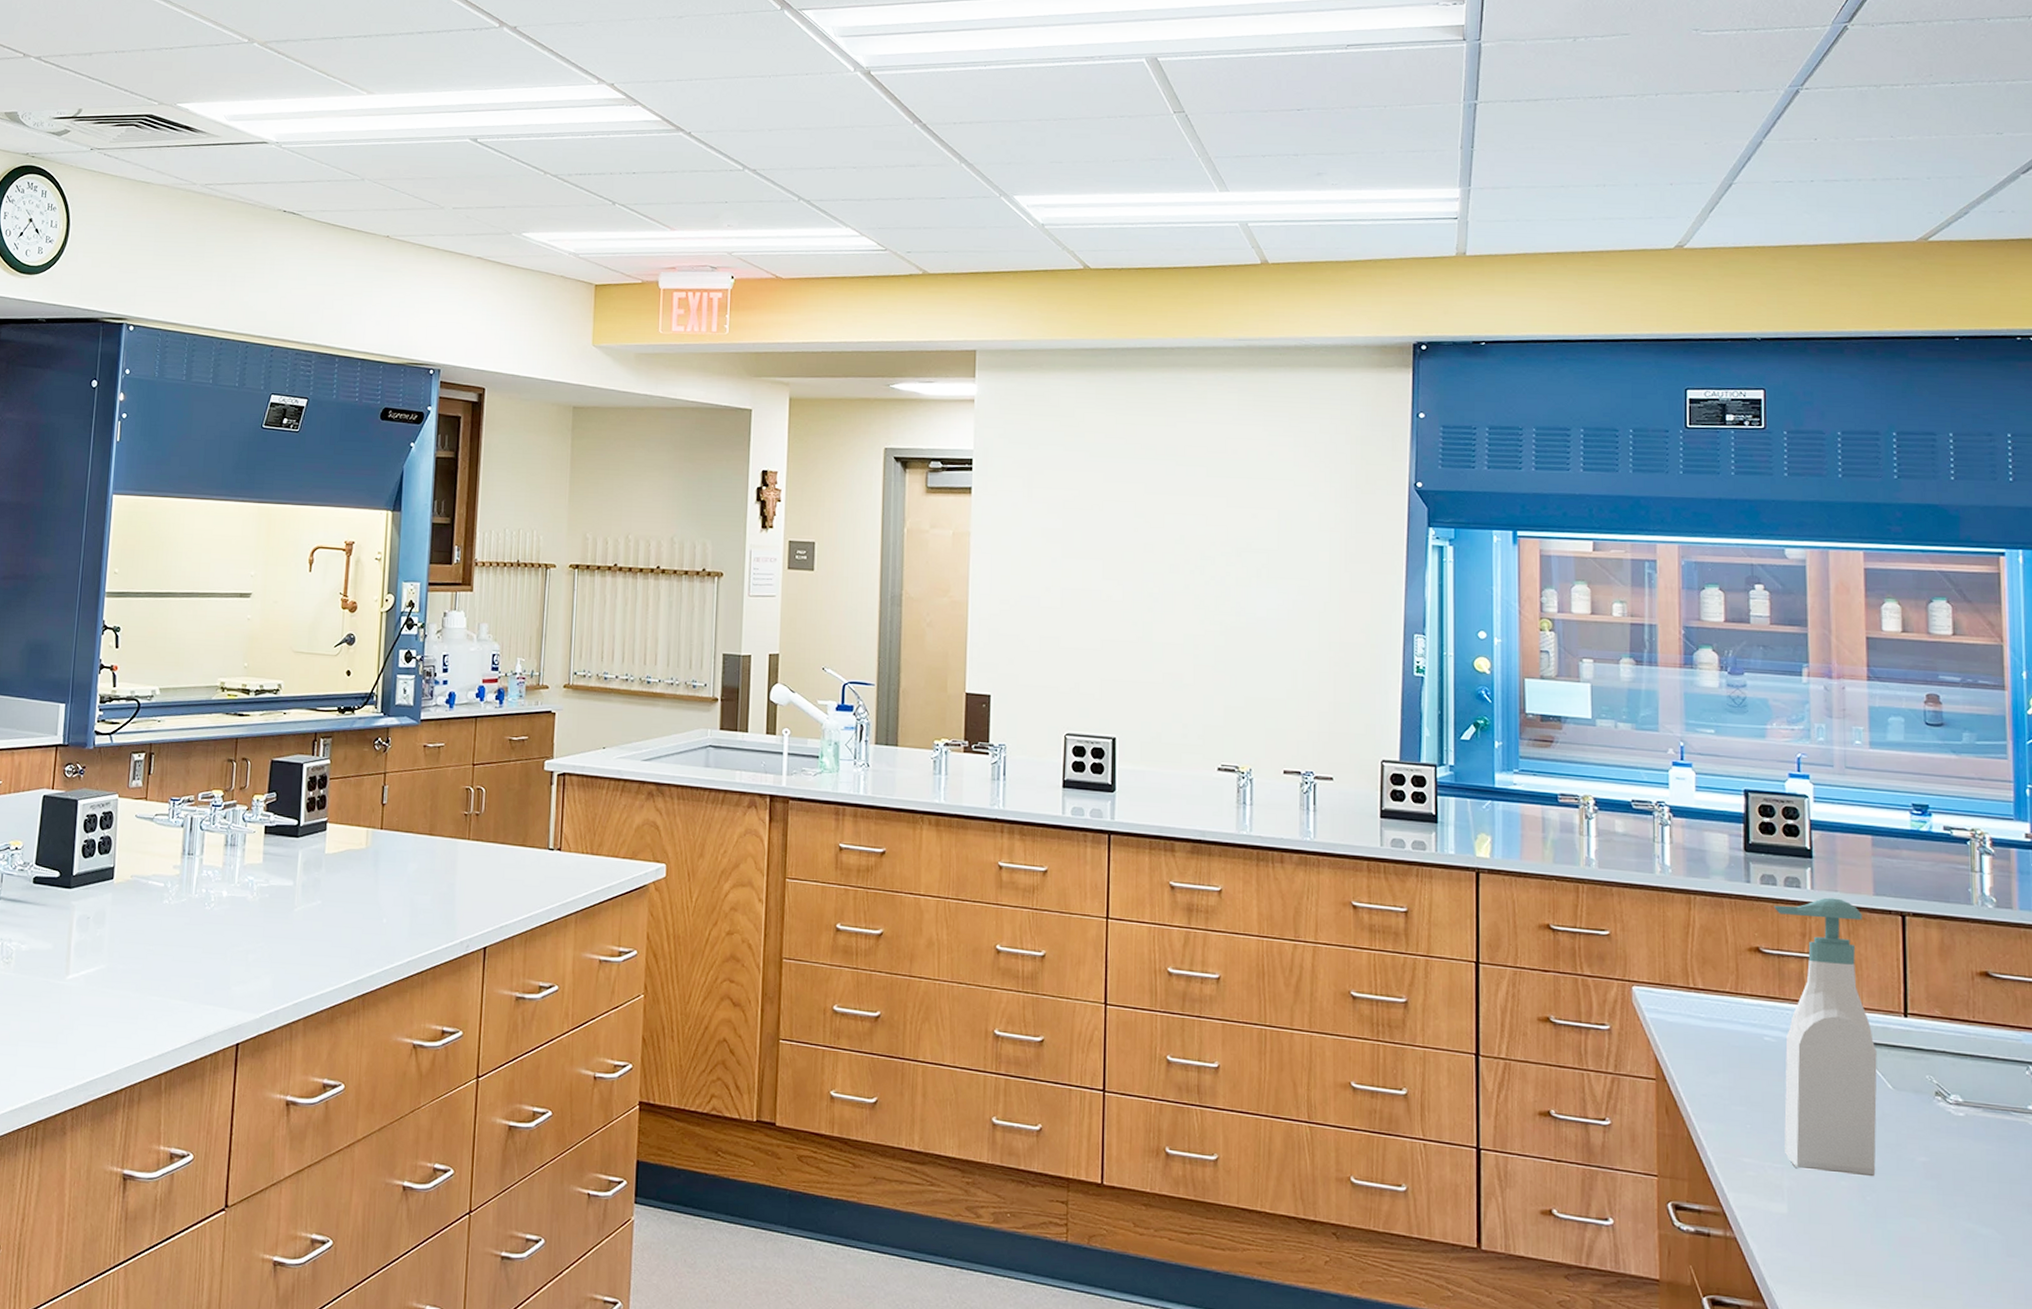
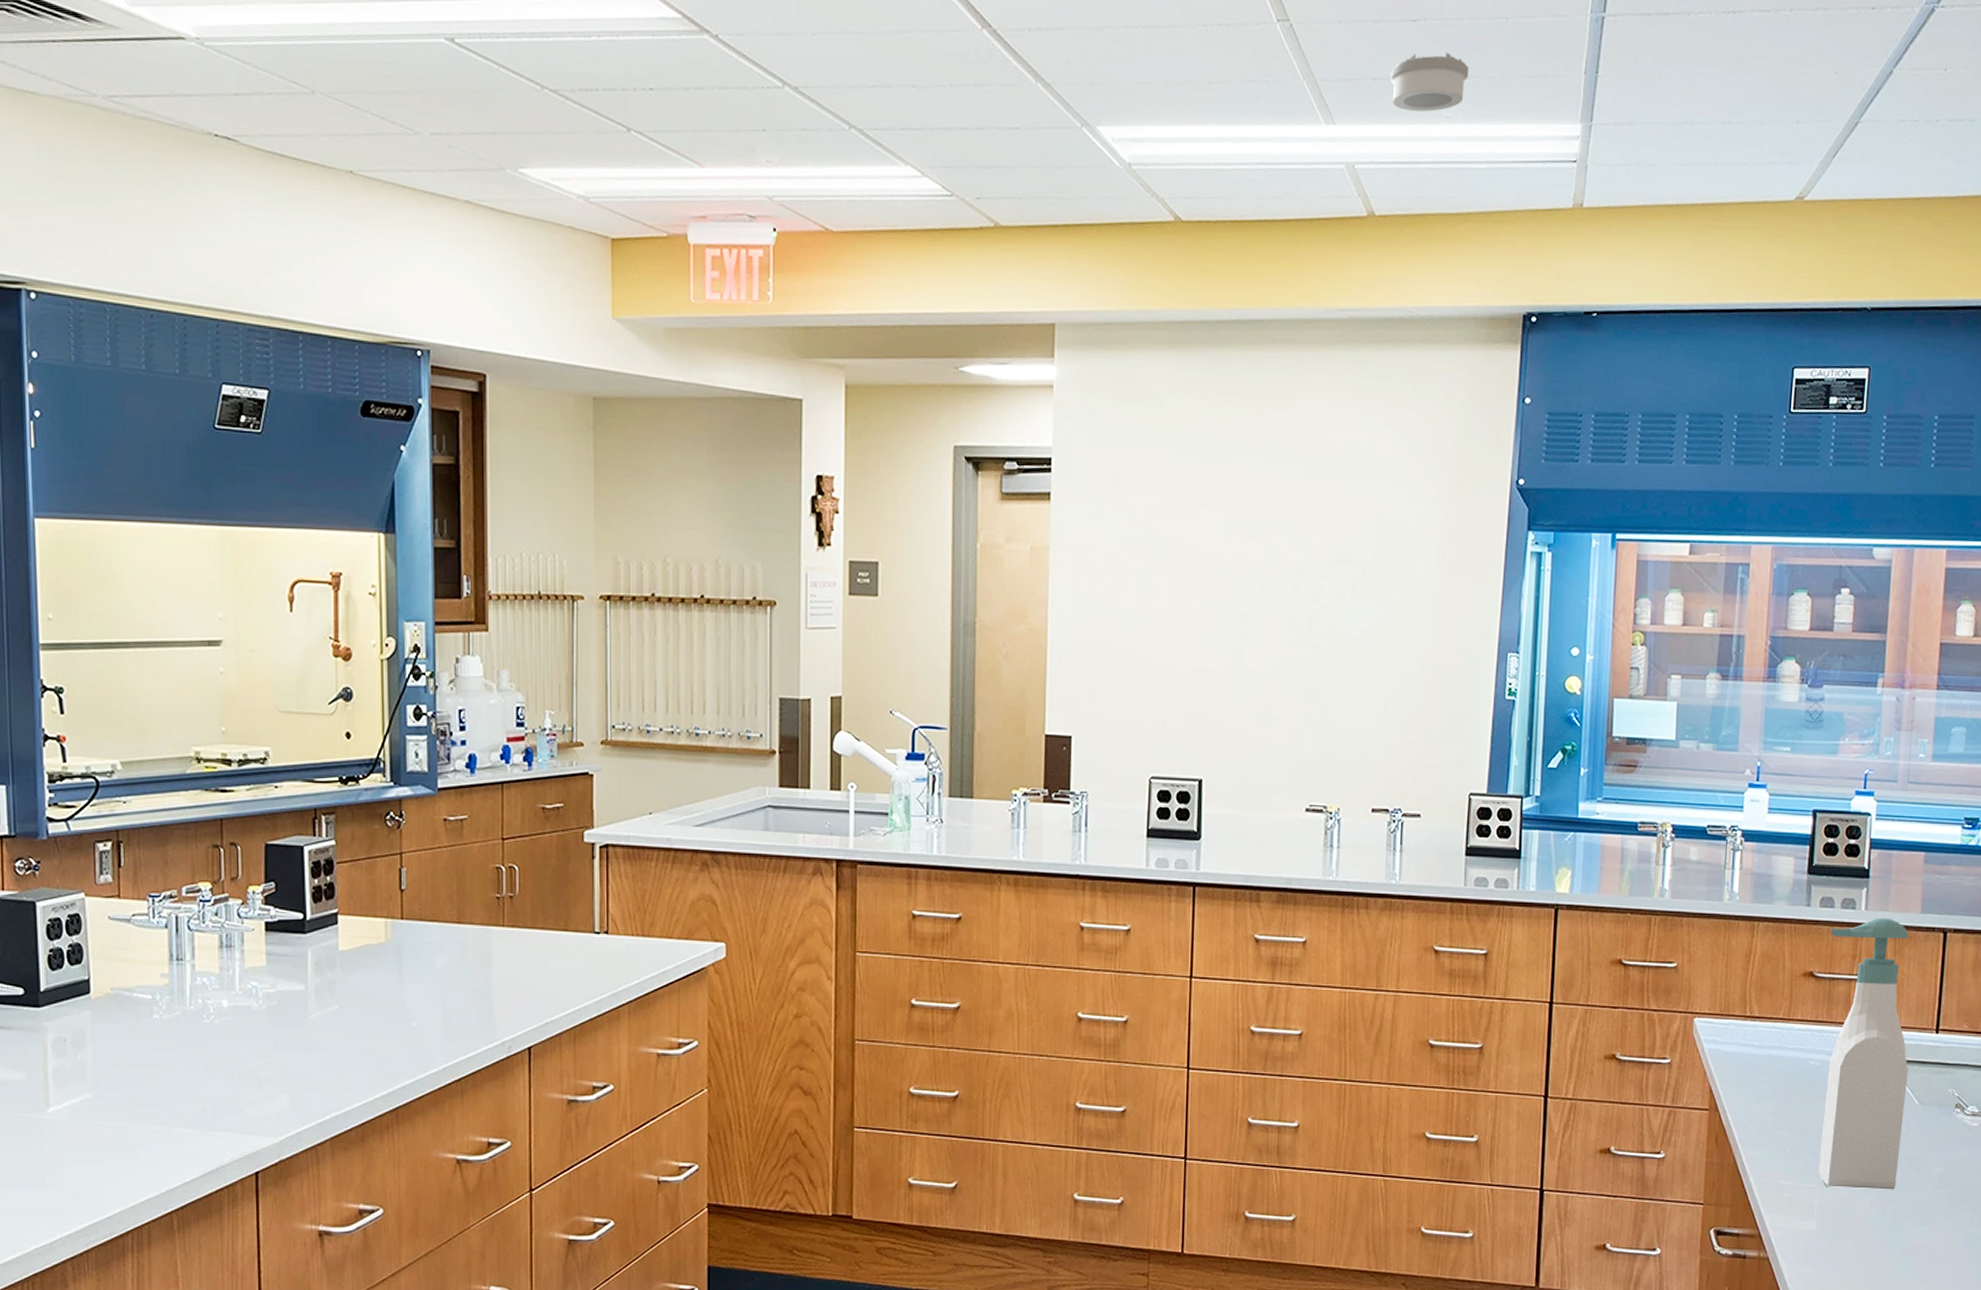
smoke detector: none [1278,134,1351,181] -> present [1390,52,1469,112]

